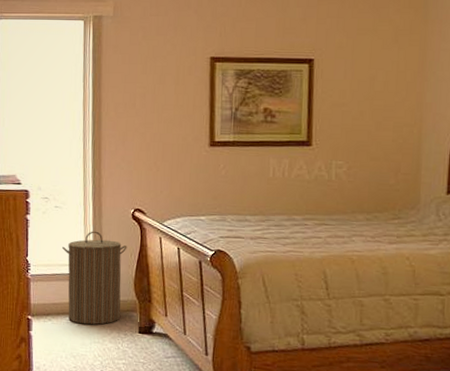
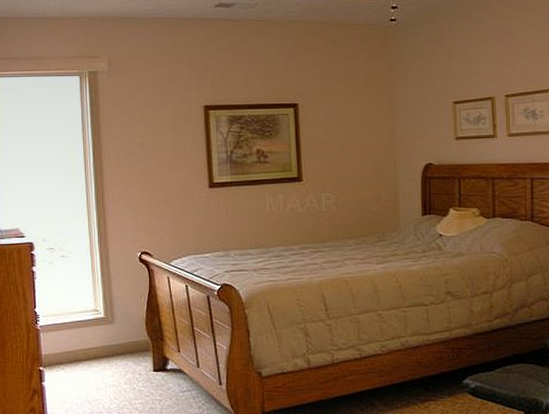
laundry hamper: present [62,231,127,325] -> none [71,276,137,369]

